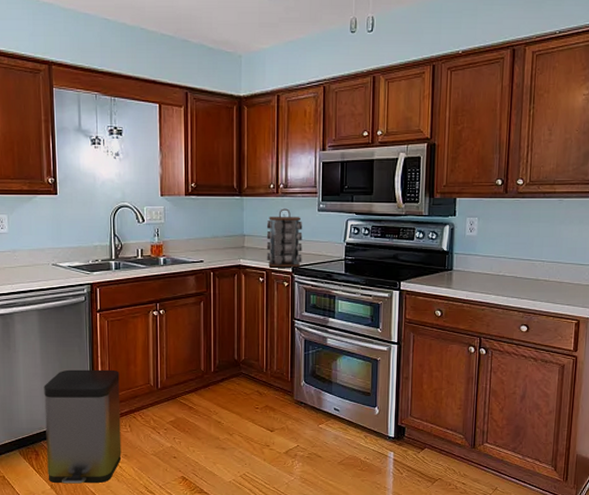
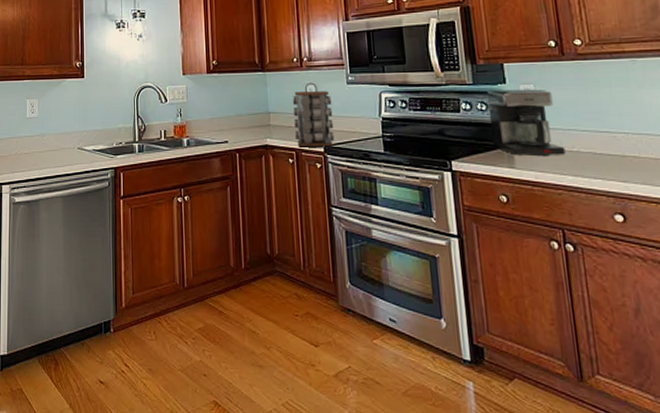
pedal bin: present [44,369,122,484] -> none [66,263,146,404]
coffee maker: none [436,221,494,278] -> present [487,89,566,156]

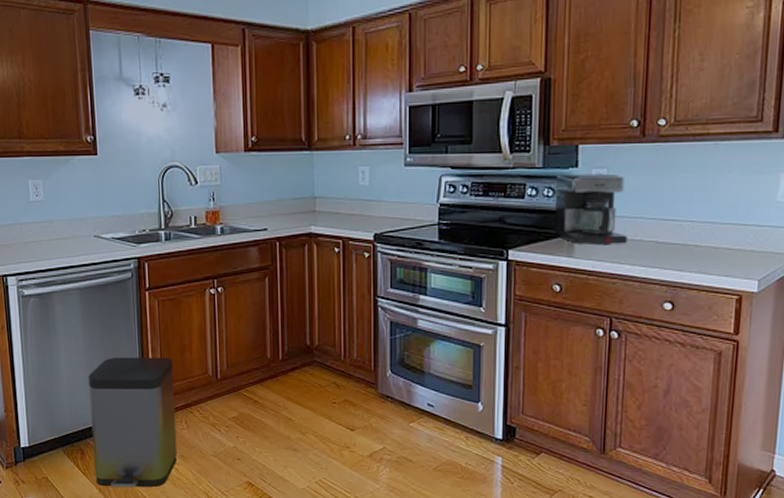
pedal bin: none [66,263,146,404] -> present [88,357,177,488]
spice rack: present [292,82,335,147] -> none [341,164,386,236]

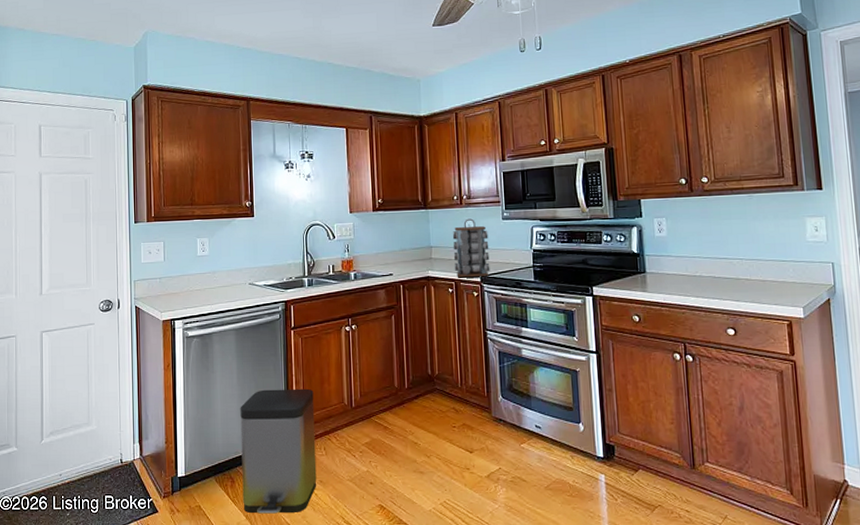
spice rack: none [341,164,386,236] -> present [452,218,490,278]
coffee maker: present [553,173,628,244] -> none [626,222,690,281]

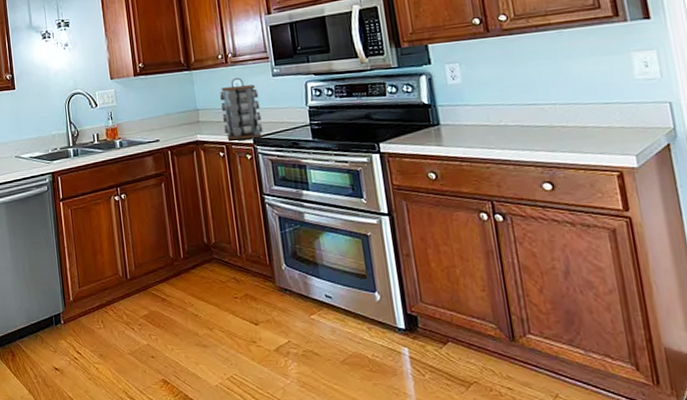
pedal bin: present [240,388,317,514] -> none [15,260,97,388]

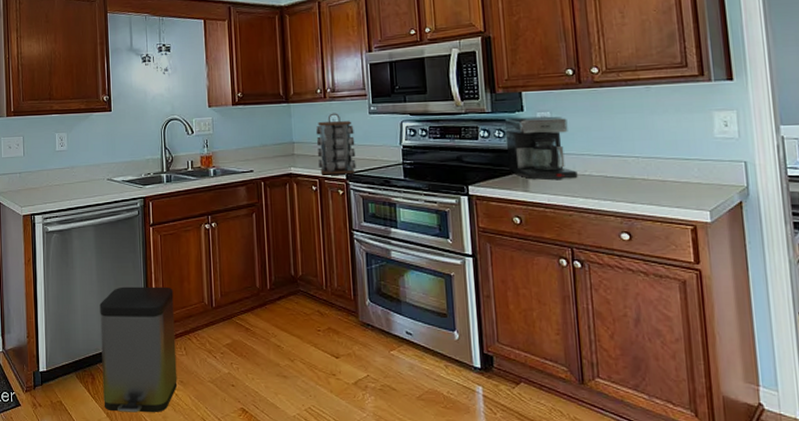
pedal bin: none [15,260,97,388] -> present [99,286,177,413]
coffee maker: none [413,67,493,134] -> present [505,116,578,180]

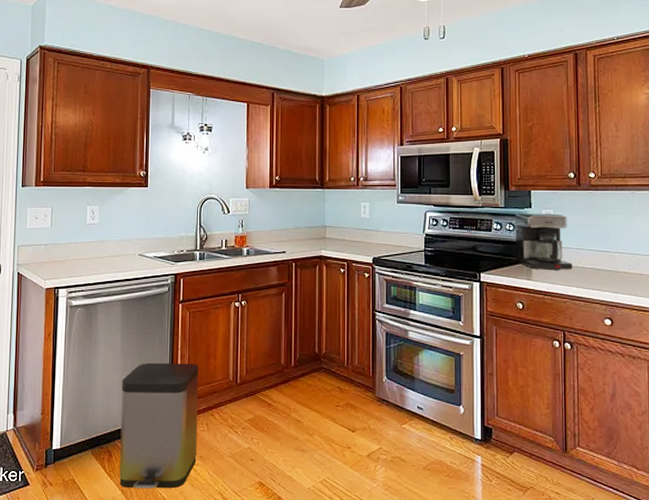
spice rack: present [315,113,357,175] -> none [347,200,383,259]

